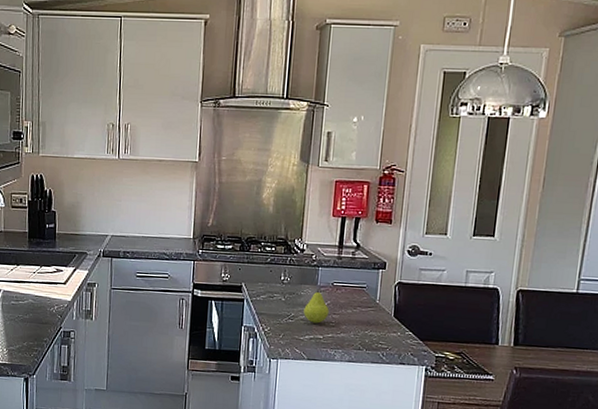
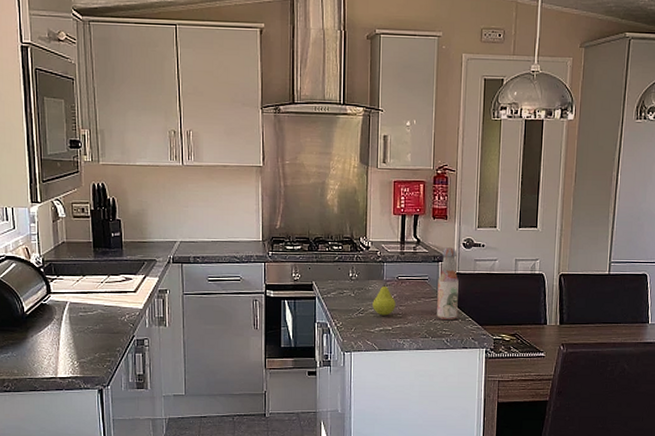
bottle: none [373,254,400,333] -> present [437,247,459,321]

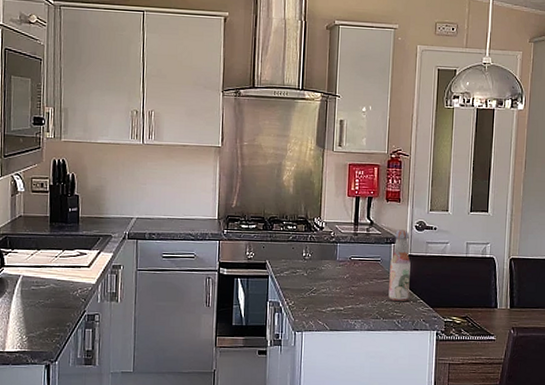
fruit: present [372,282,396,316] -> none [325,262,348,296]

